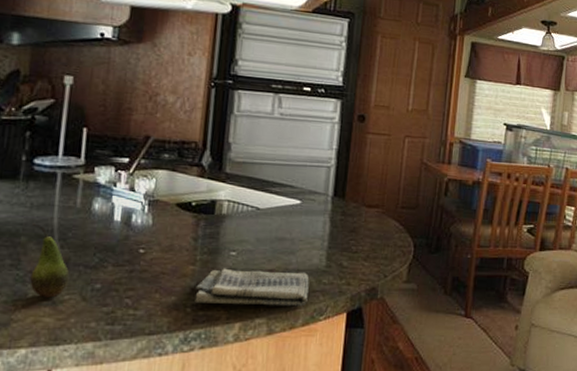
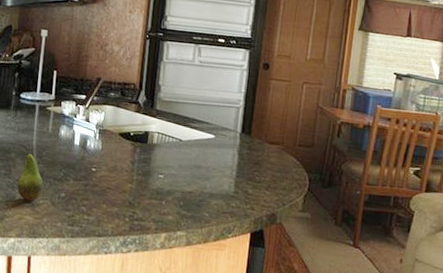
dish towel: present [194,268,310,307] -> none [131,187,221,225]

